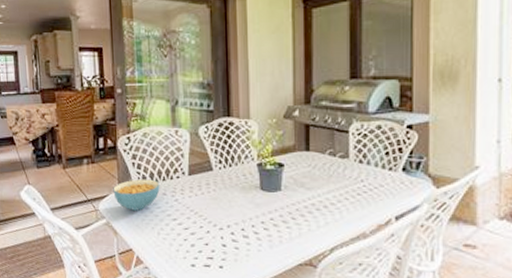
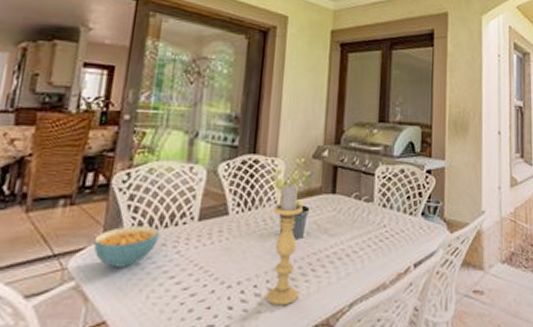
candle holder: none [252,142,281,247] -> present [266,183,303,306]

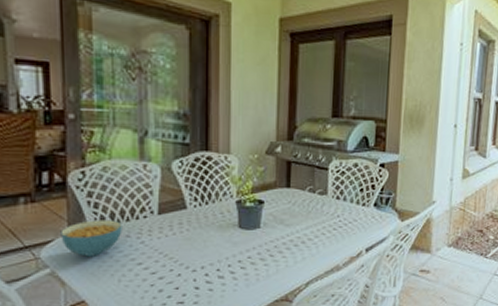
candle holder: present [266,183,303,306] -> none [230,179,258,286]

